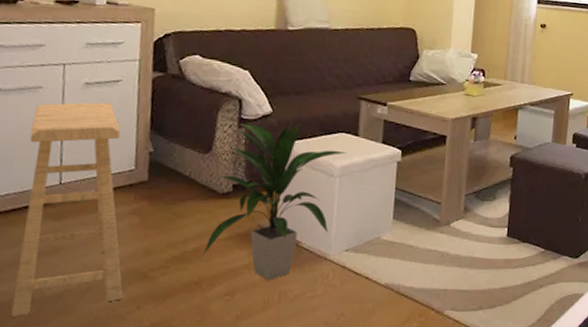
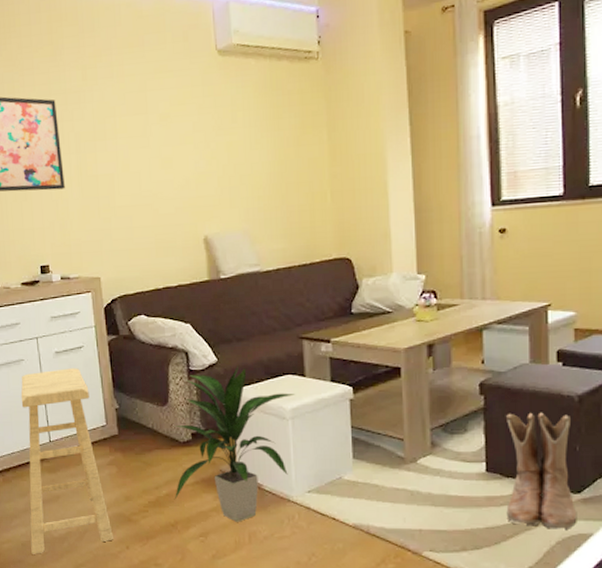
boots: none [519,184,577,290] -> present [506,412,577,529]

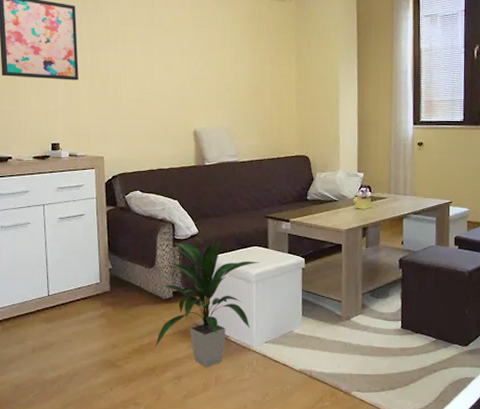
stool: present [20,368,113,554] -> none [24,232,99,395]
boots: present [506,412,577,529] -> none [414,283,464,374]

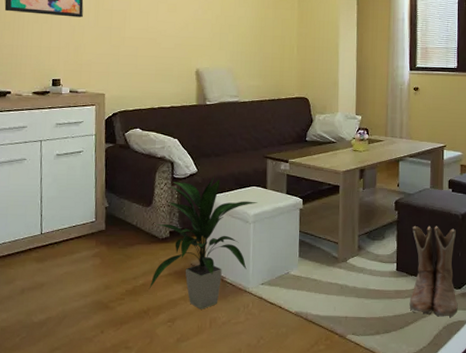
boots: none [414,283,464,374] -> present [409,225,458,317]

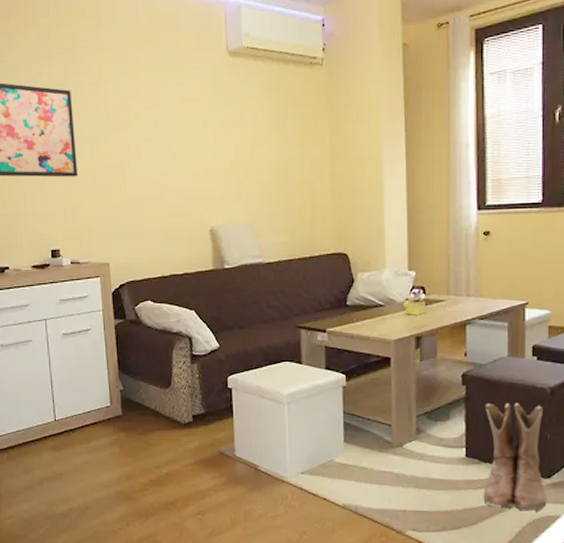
indoor plant: present [148,175,257,309] -> none [174,350,291,501]

